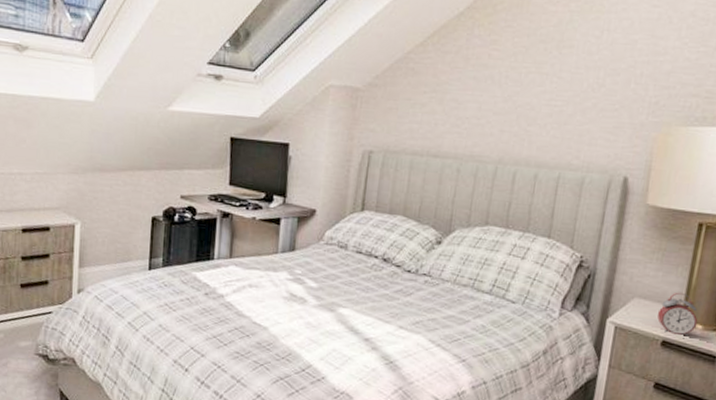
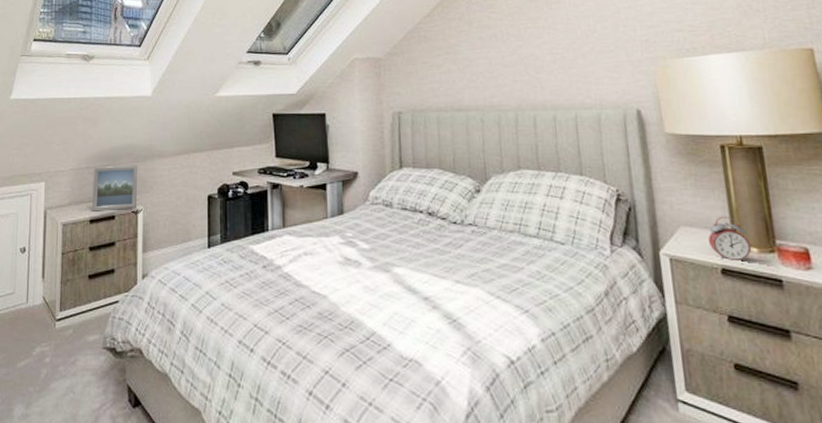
picture frame: none [25,174,77,223] -> present [92,165,138,211]

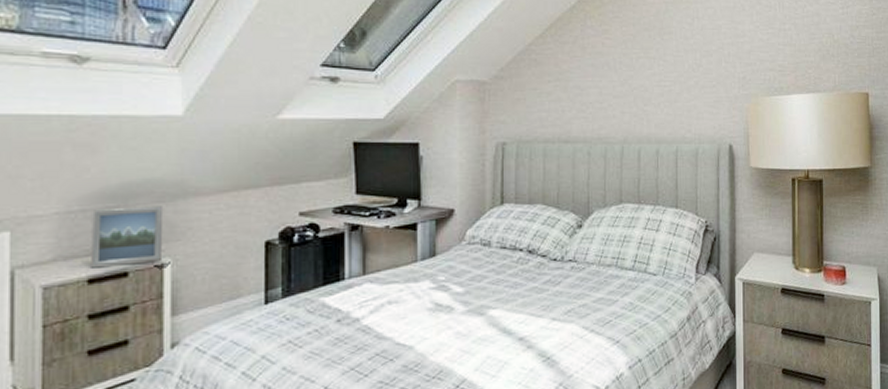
alarm clock: present [708,216,752,262] -> none [775,241,806,282]

